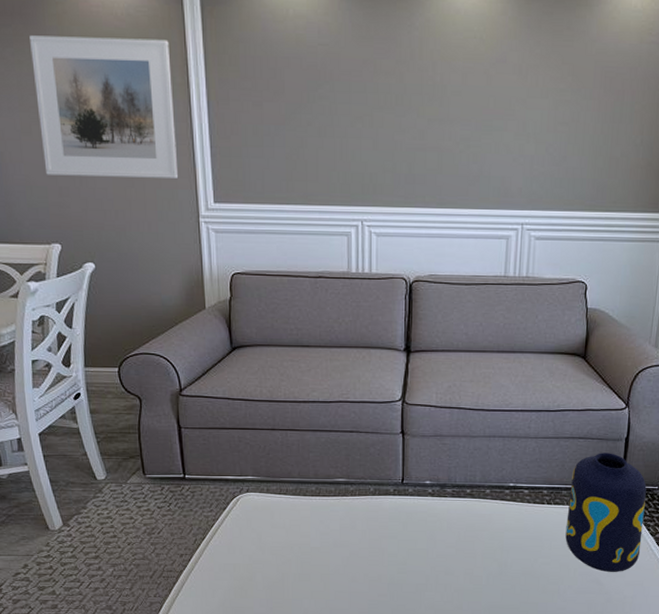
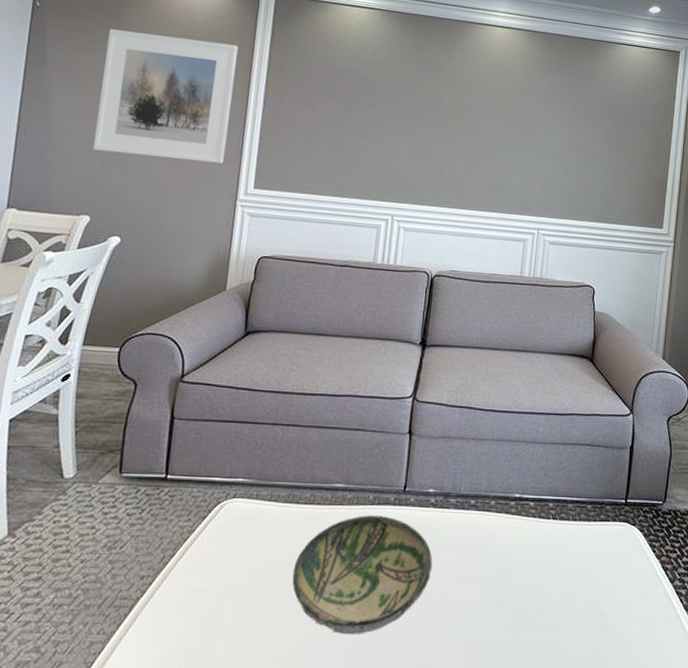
bowl: none [309,504,435,597] -> present [292,515,433,634]
vase: present [565,453,647,572] -> none [570,462,651,603]

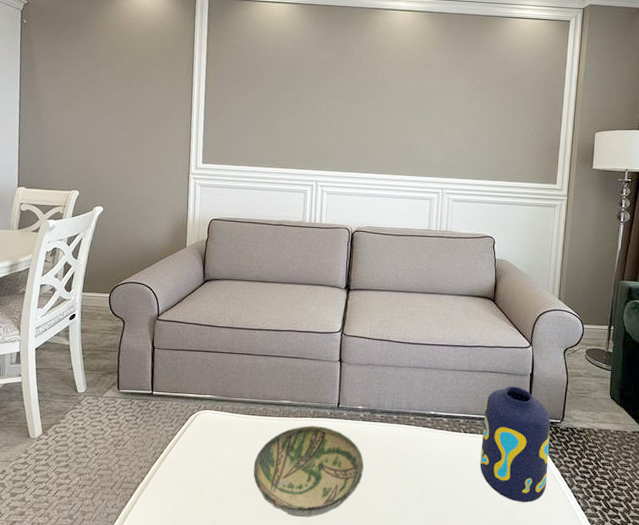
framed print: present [93,29,238,163] -> none [76,38,182,144]
vase: none [570,462,651,603] -> present [480,386,550,503]

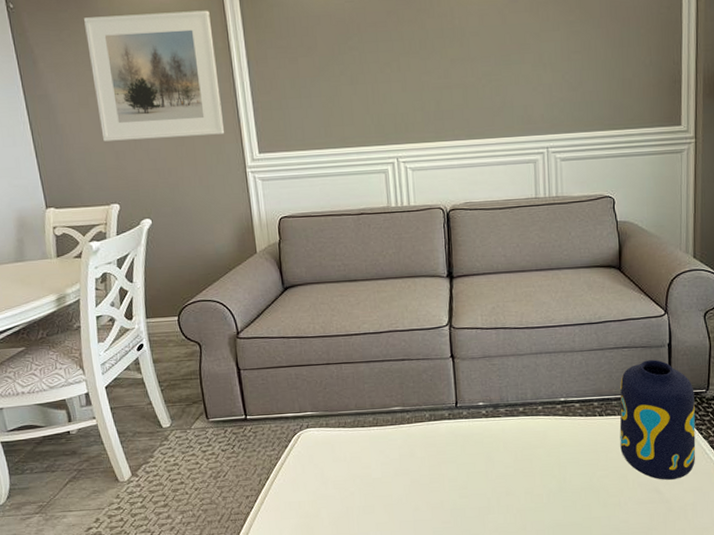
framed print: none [76,38,182,144] -> present [84,10,225,141]
bowl: present [253,425,364,517] -> none [371,429,493,525]

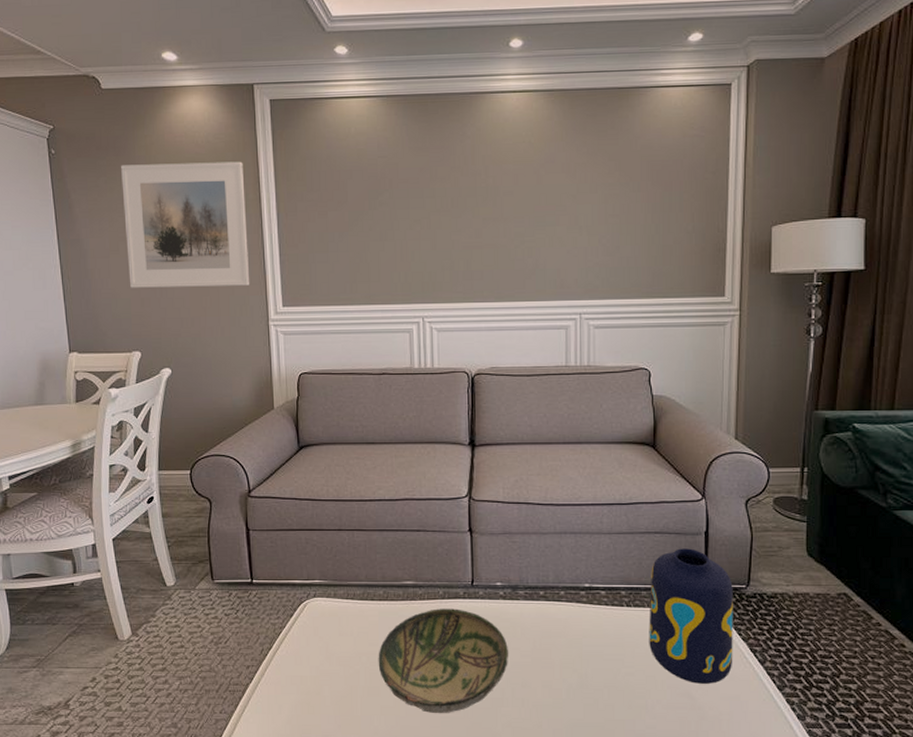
bowl: none [371,429,493,525] -> present [378,608,509,713]

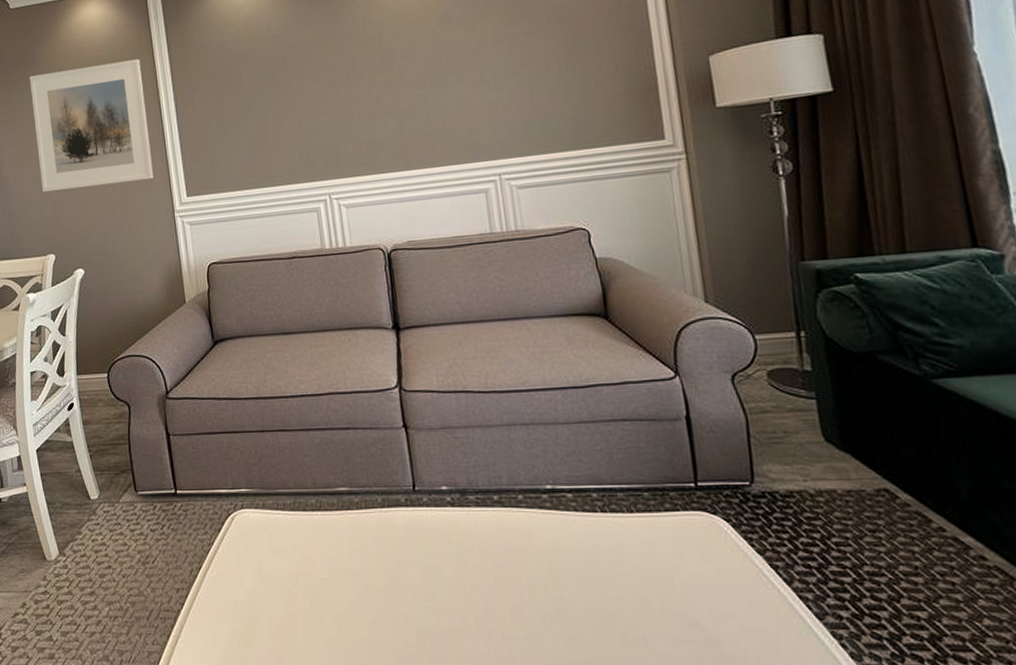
bowl: present [378,608,509,713] -> none [316,519,467,647]
vase: present [649,548,733,684] -> none [625,437,750,611]

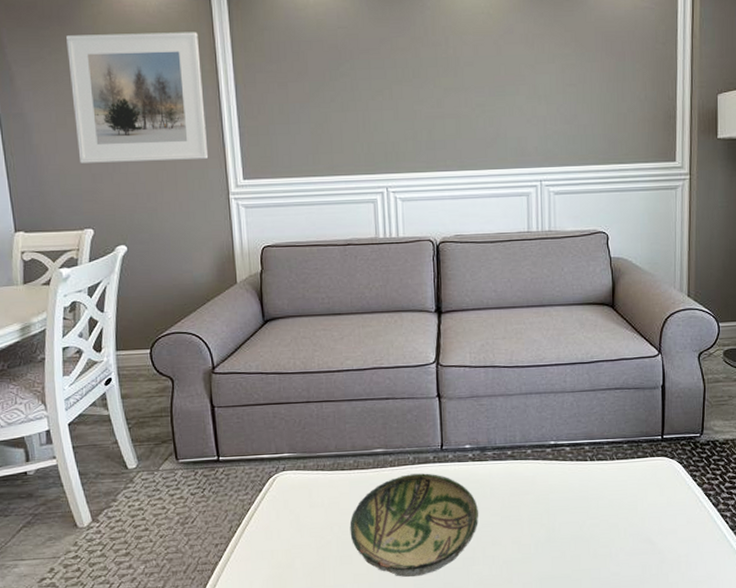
bowl: none [316,519,467,647] -> present [349,473,479,577]

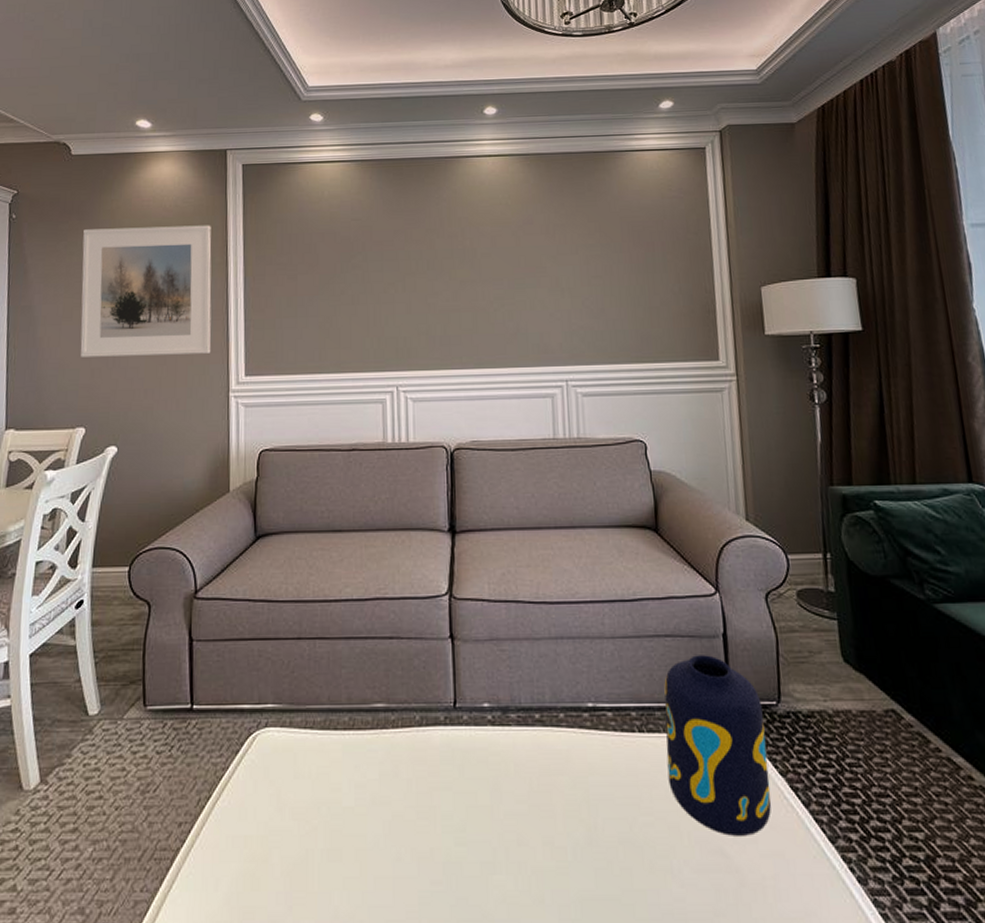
bowl: present [349,473,479,577] -> none [341,739,501,885]
vase: none [611,402,690,530] -> present [664,655,771,836]

